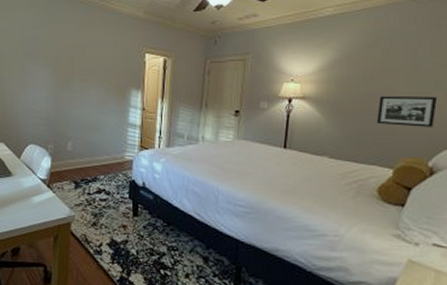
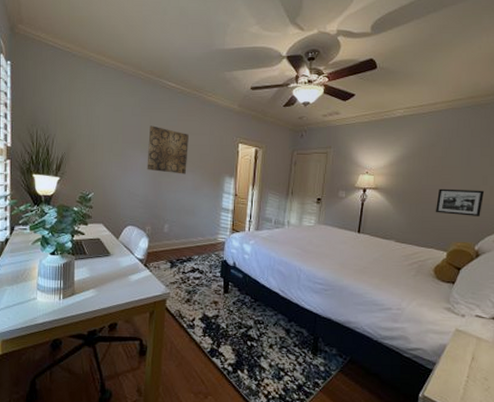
wall art: none [48,38,91,89] -> present [147,125,189,174]

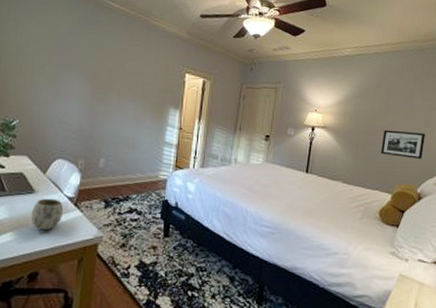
mug: none [108,260,135,288] -> present [30,198,63,231]
wall art: present [147,125,189,174] -> none [82,48,132,104]

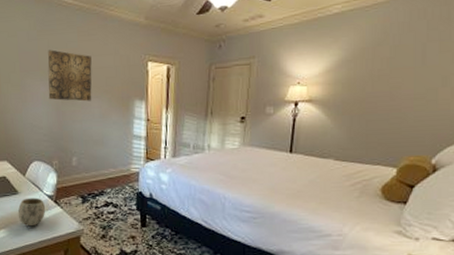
wall art: none [82,48,132,104] -> present [47,50,92,102]
picture frame: present [380,130,426,159] -> none [382,93,444,125]

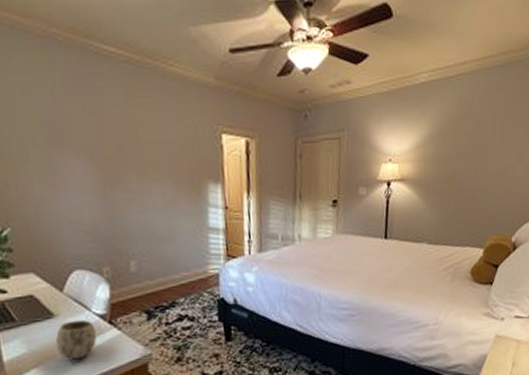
wall art: present [47,50,92,102] -> none [84,115,152,186]

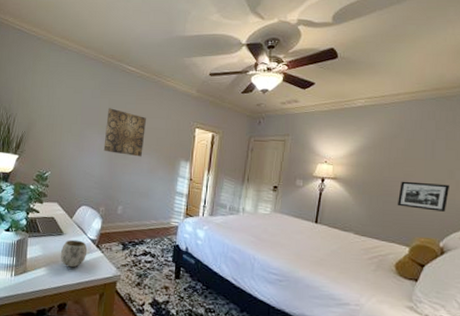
wall art: none [84,115,152,186] -> present [103,108,146,157]
picture frame: none [469,170,520,203] -> present [397,181,450,212]

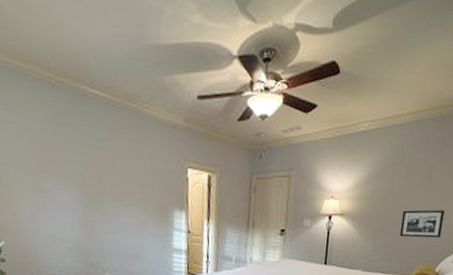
wall art: present [103,108,146,157] -> none [71,148,126,211]

